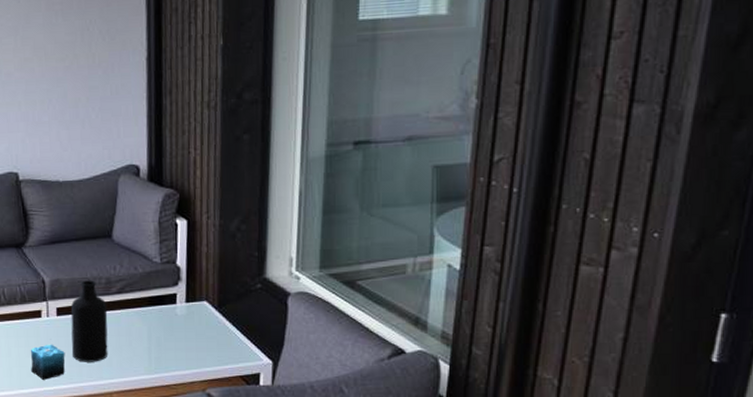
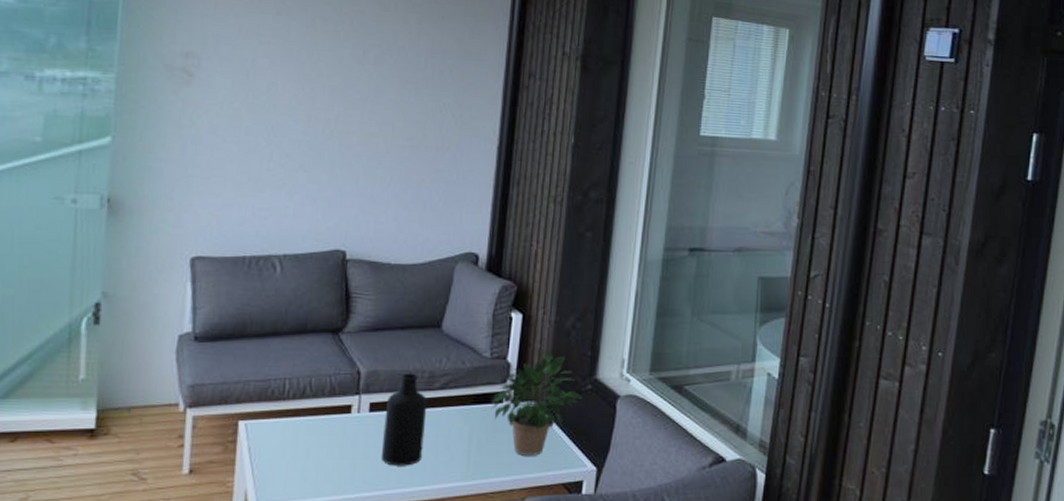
candle: present [31,344,66,380] -> none [330,444,373,486]
potted plant: none [156,253,253,351] -> present [483,351,583,456]

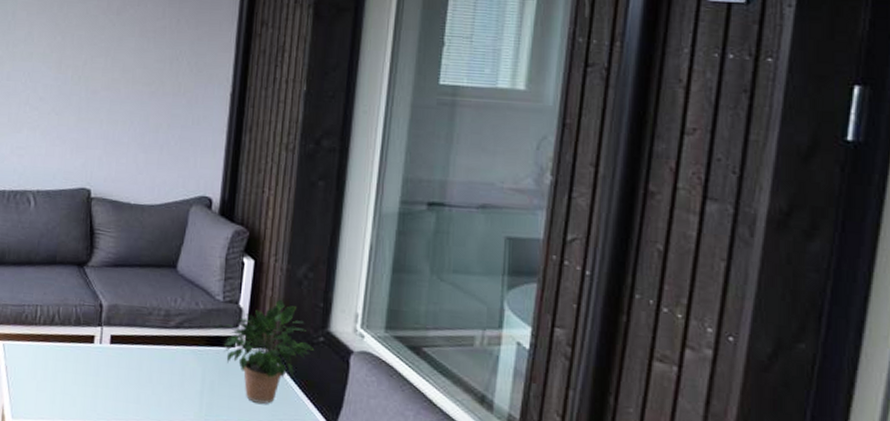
bottle: present [380,373,428,466] -> none [120,309,164,400]

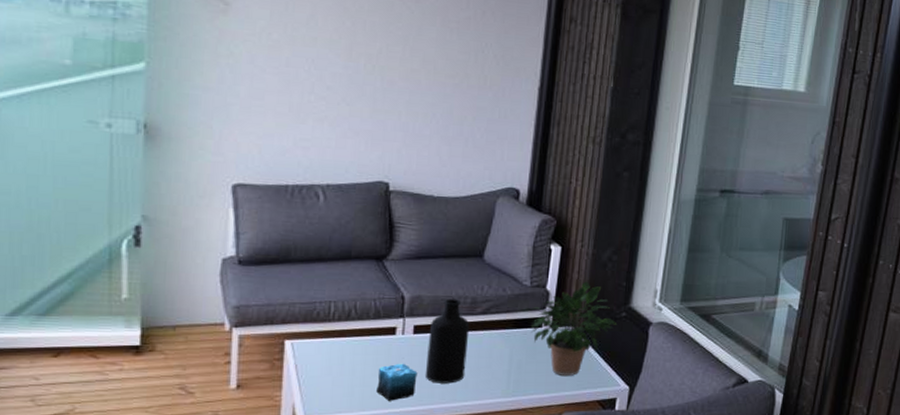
candle: none [75,373,114,413] -> present [376,363,418,401]
bottle: none [120,309,164,400] -> present [425,298,470,384]

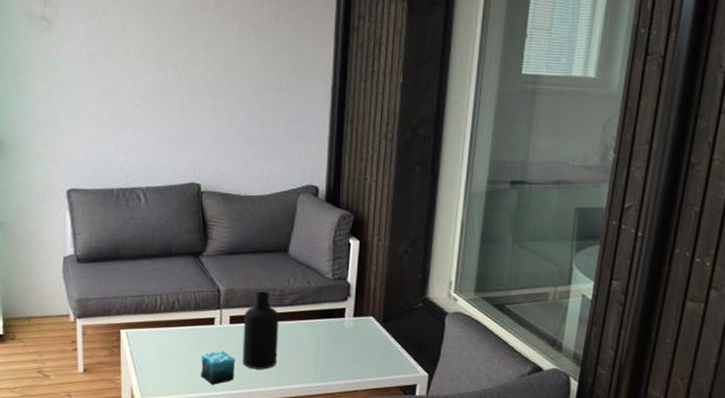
potted plant: present [523,281,618,376] -> none [327,273,415,363]

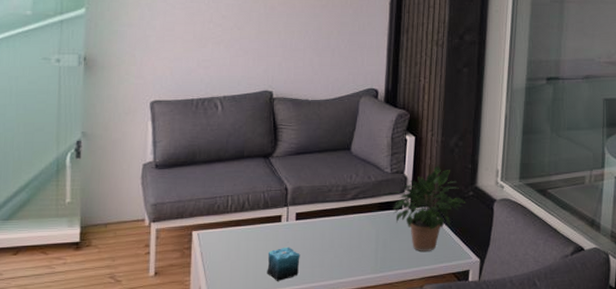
bottle: present [242,291,279,369] -> none [306,188,342,263]
potted plant: none [327,273,415,363] -> present [386,165,466,251]

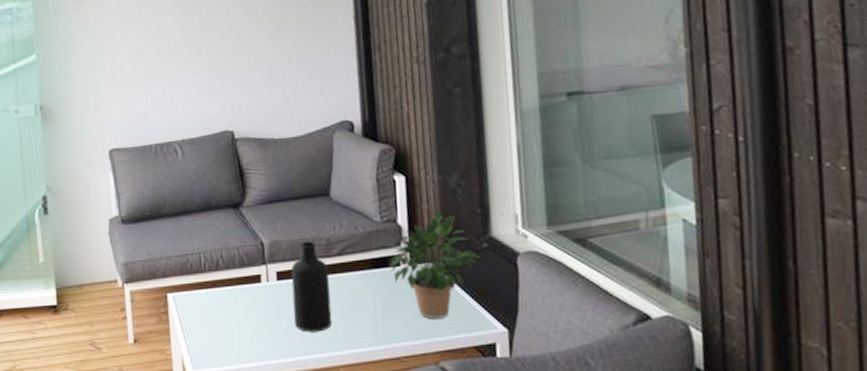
candle: present [267,246,300,281] -> none [251,312,288,352]
bottle: none [306,188,342,263] -> present [291,241,333,332]

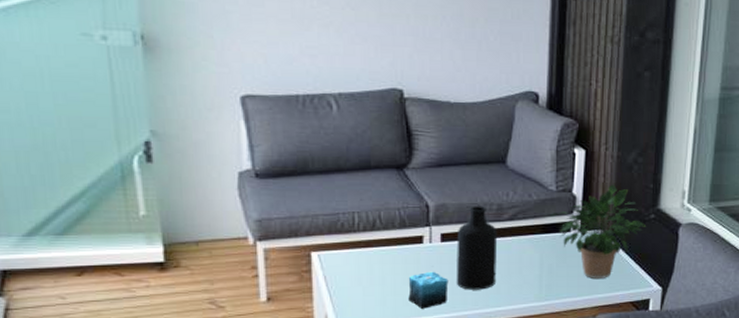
candle: none [251,312,288,352] -> present [408,271,449,309]

